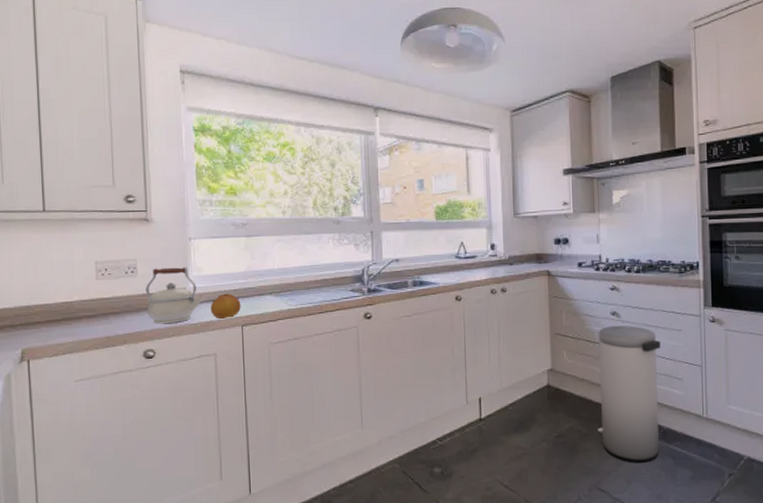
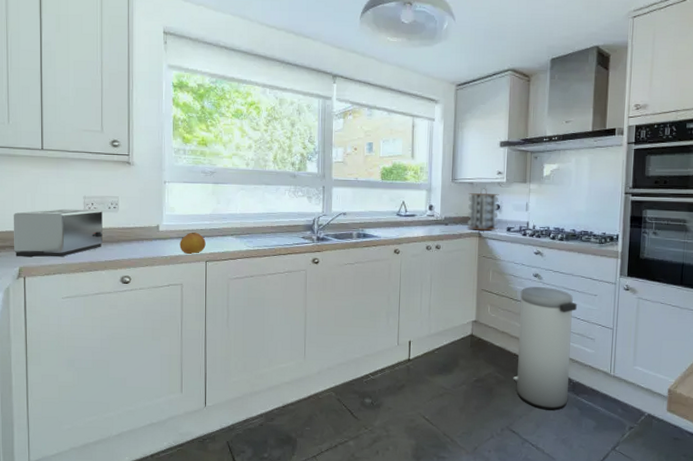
toaster: none [12,276,120,337] -> present [13,208,102,257]
kettle: present [146,267,204,325] -> none [125,206,174,255]
spice rack: none [532,220,568,268] -> present [467,187,499,231]

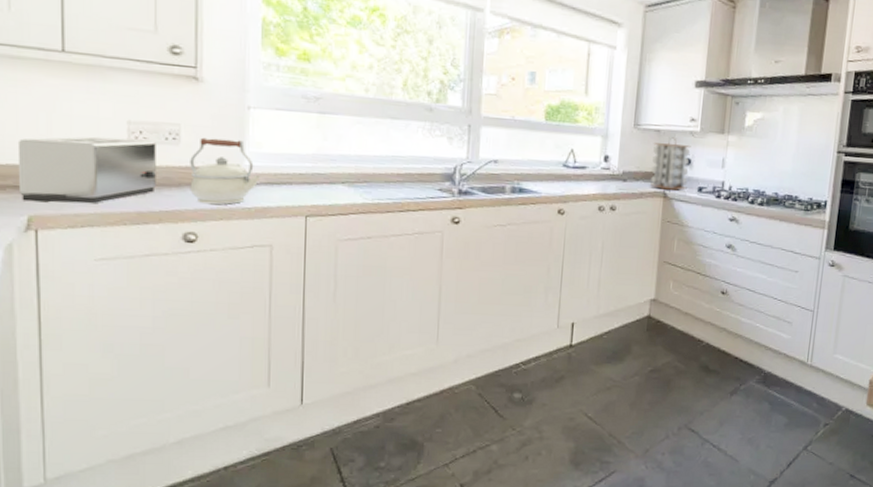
kettle: none [125,206,174,255] -> present [190,137,261,205]
fruit: present [180,232,206,254] -> none [269,176,306,206]
pedal bin: present [513,287,577,411] -> none [695,259,775,406]

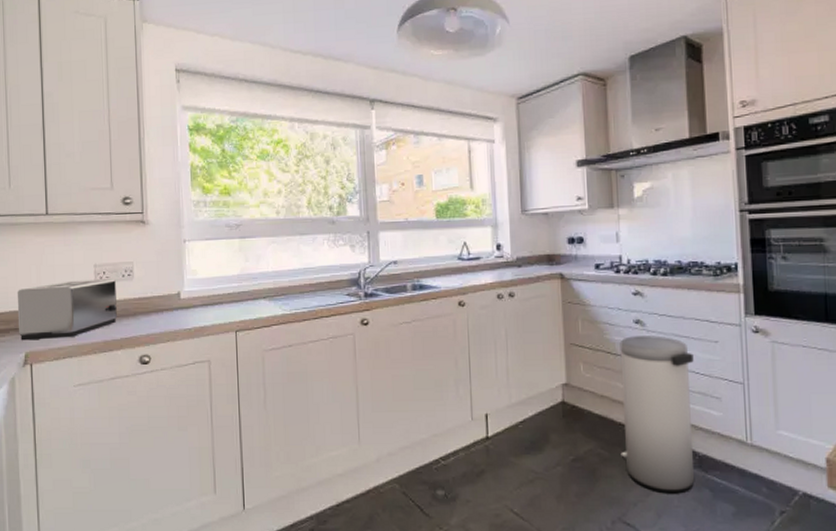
kettle: present [190,137,261,205] -> none [142,270,198,329]
spice rack: present [650,136,691,191] -> none [542,217,584,271]
pedal bin: none [695,259,775,406] -> present [620,335,695,494]

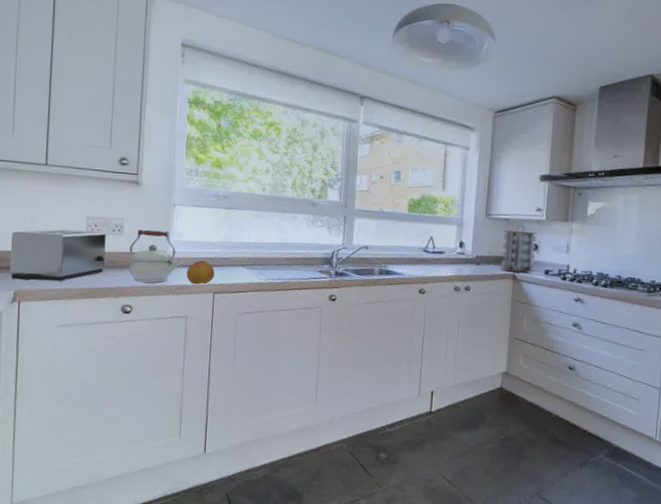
kettle: none [142,270,198,329] -> present [128,229,181,283]
fruit: none [204,297,235,324] -> present [186,260,215,284]
spice rack: none [542,217,584,271] -> present [501,224,538,273]
pedal bin: present [620,335,695,494] -> none [545,337,620,478]

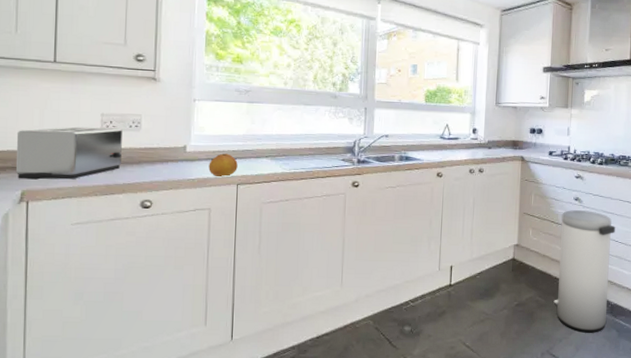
kettle: present [128,229,181,283] -> none [147,124,203,178]
spice rack: present [501,224,538,273] -> none [511,111,542,155]
pedal bin: none [545,337,620,478] -> present [553,210,615,333]

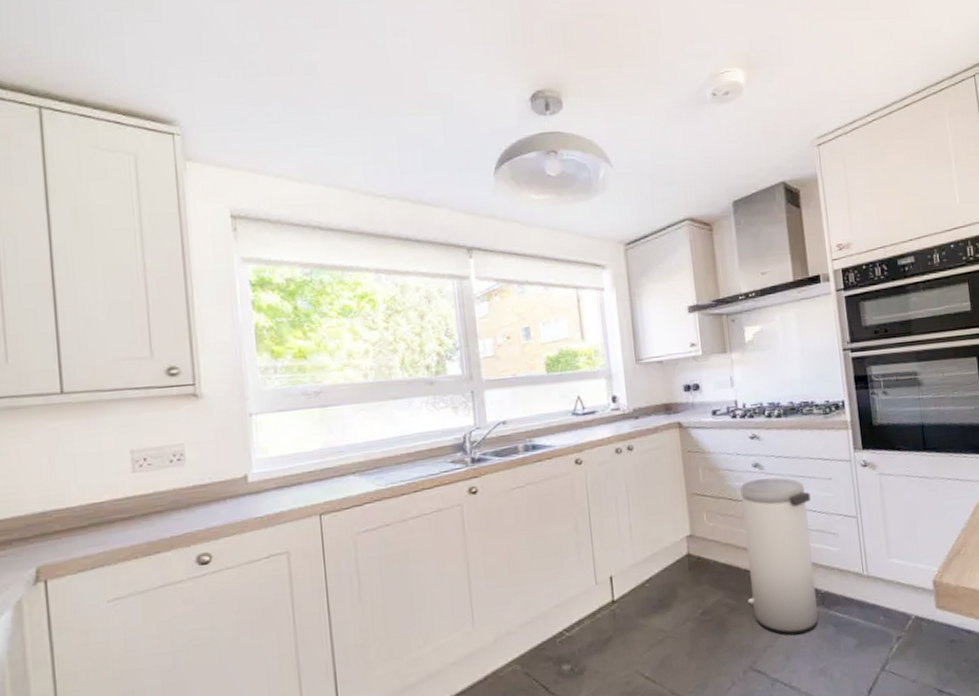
toaster: present [15,126,122,180] -> none [21,466,165,553]
fruit: present [208,153,238,177] -> none [279,476,318,509]

